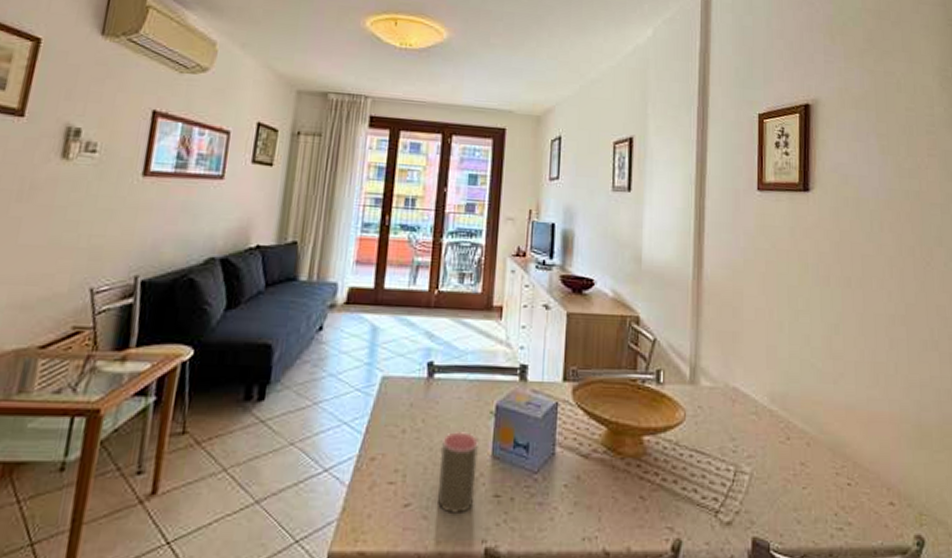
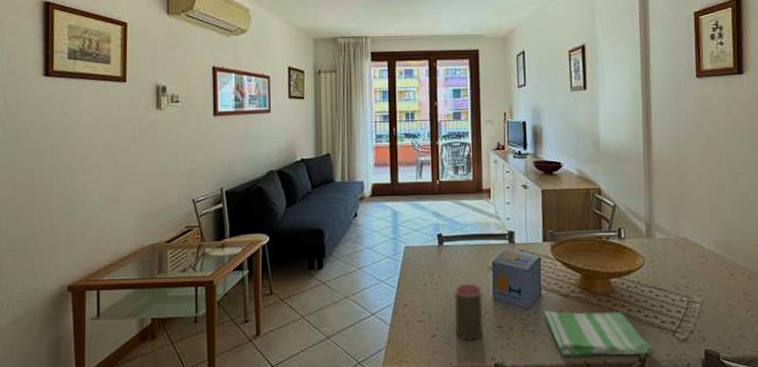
dish towel: none [556,475,688,542] -> present [544,310,651,357]

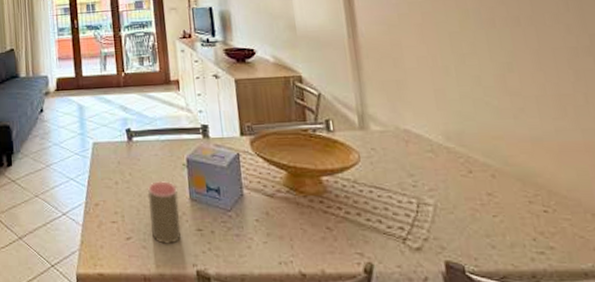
dish towel: present [544,310,651,357] -> none [247,212,378,266]

